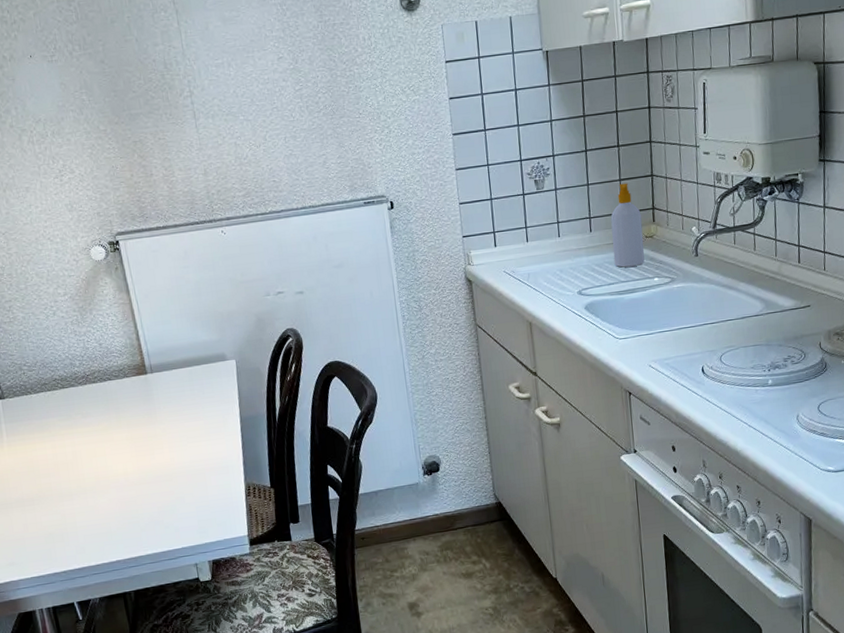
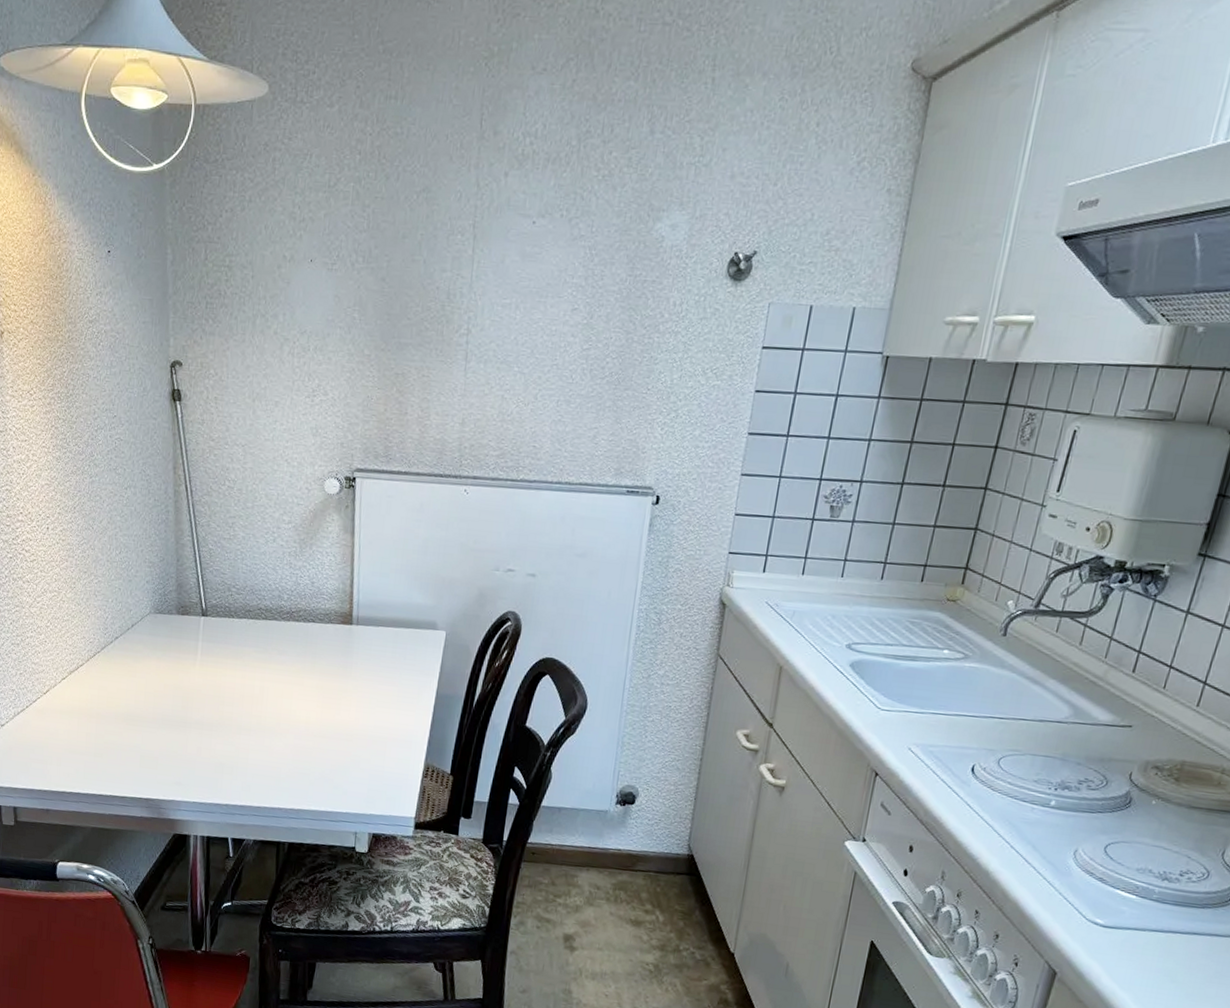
soap bottle: present [610,183,645,268] -> none [899,530,950,631]

